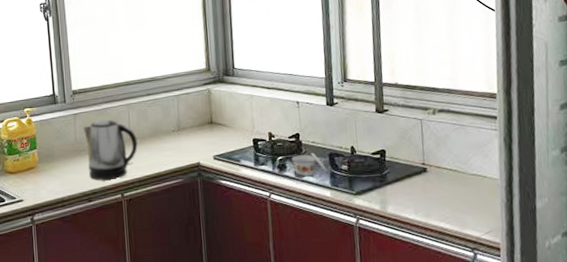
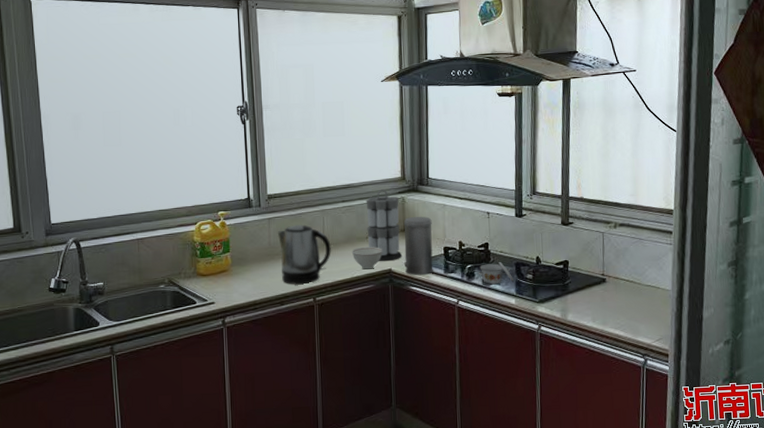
bowl: none [158,140,191,164] -> present [351,247,383,270]
spice rack: none [171,81,211,155] -> present [366,189,403,261]
canister: none [210,108,243,170] -> present [403,217,433,276]

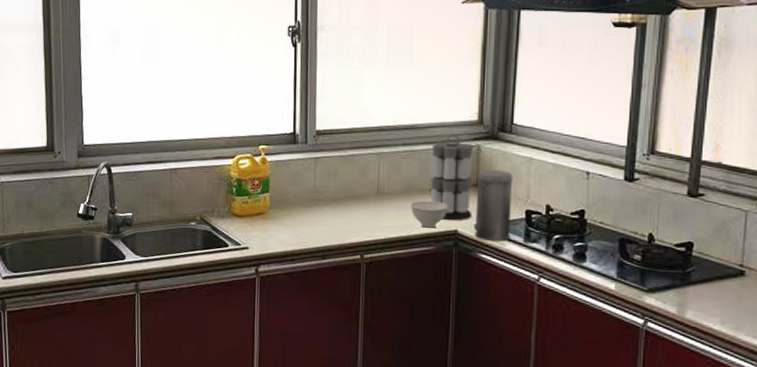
kettle: present [278,224,331,284] -> none [325,168,386,237]
cooking pot: present [478,262,514,285] -> none [568,235,615,263]

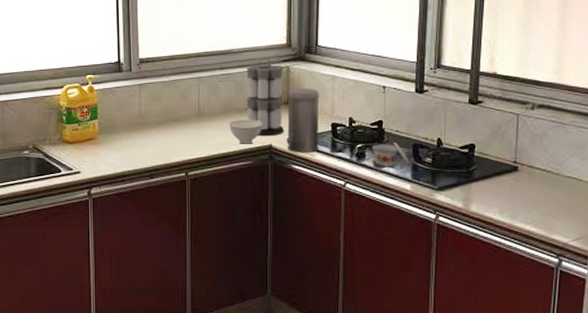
cooking pot: none [568,235,615,263] -> present [369,143,410,167]

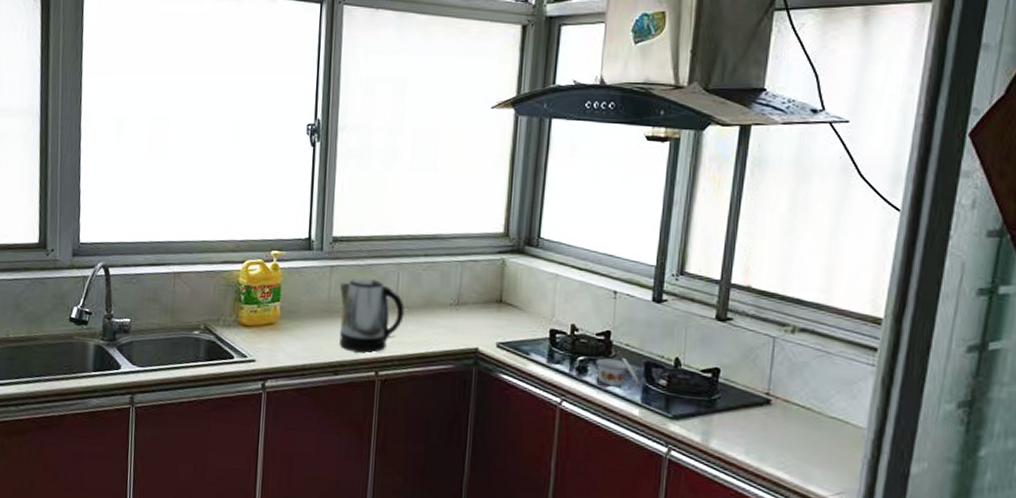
kettle: none [149,92,206,156] -> present [339,277,405,353]
bowl: present [228,120,264,144] -> none [429,316,471,345]
spice rack: present [246,56,285,136] -> none [452,245,498,338]
canister: present [286,89,320,154] -> none [495,285,538,363]

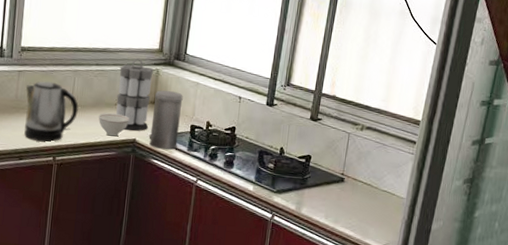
bowl: none [429,316,471,345] -> present [98,113,130,137]
spice rack: none [452,245,498,338] -> present [116,58,154,131]
canister: none [495,285,538,363] -> present [148,90,183,151]
cooking pot: present [592,358,640,387] -> none [220,147,255,169]

